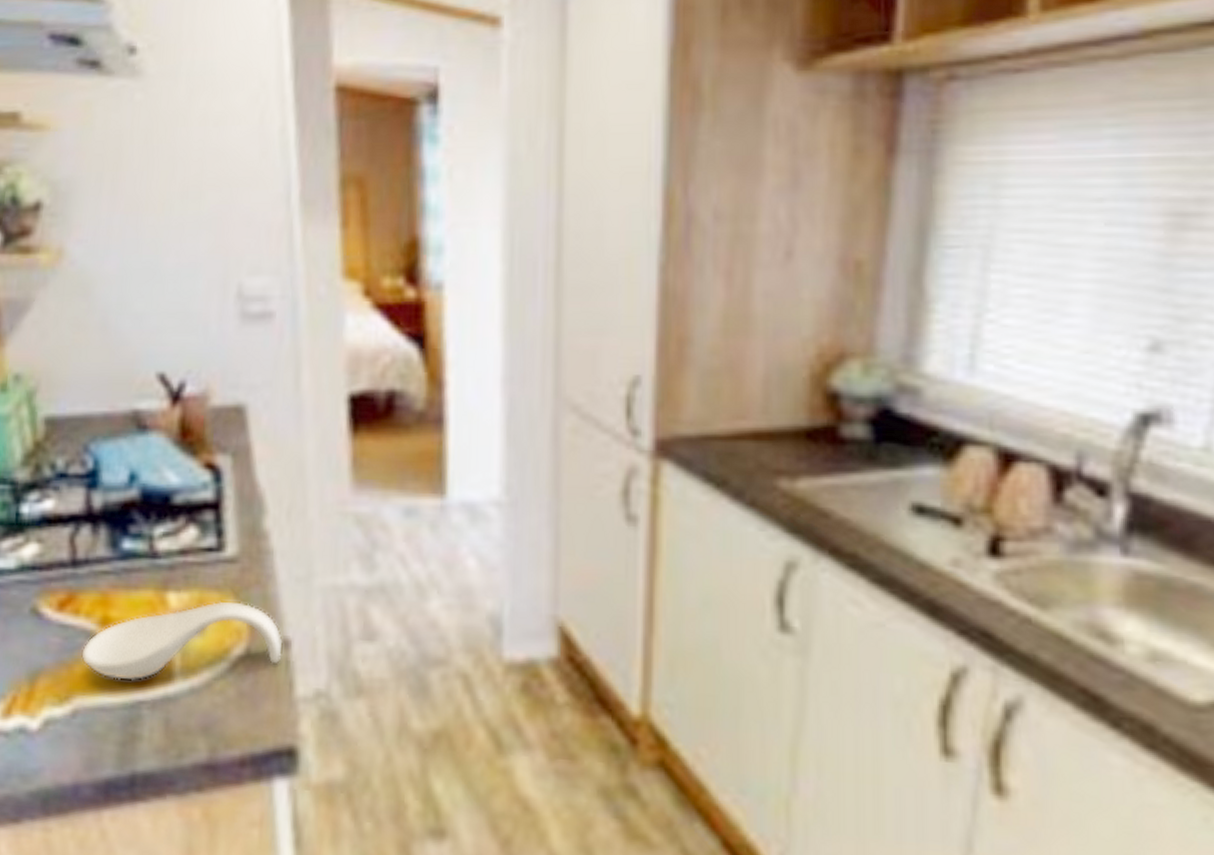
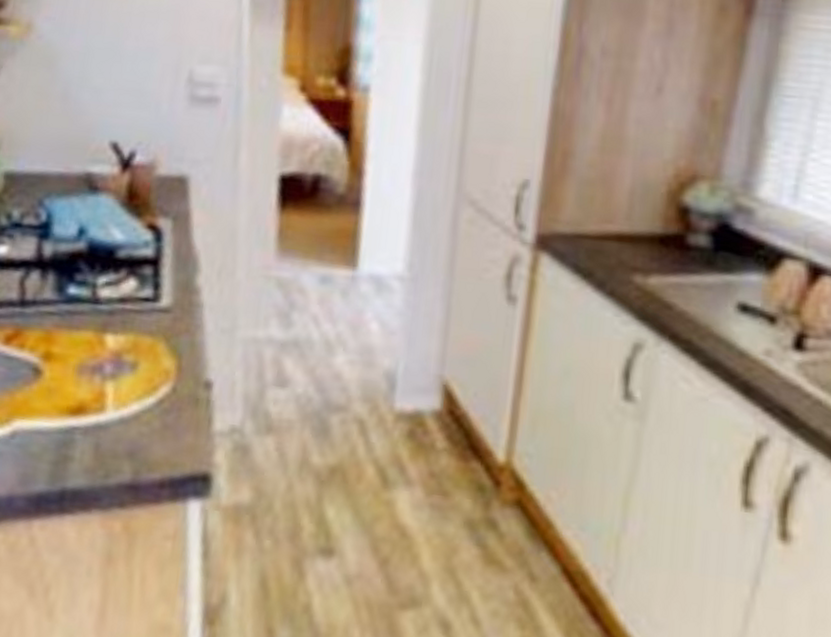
spoon rest: present [81,601,283,681] -> none [23,344,206,410]

